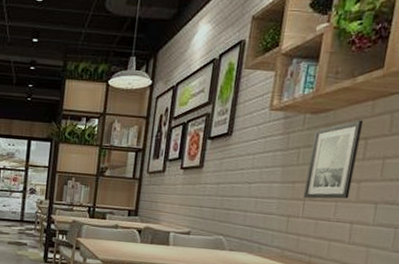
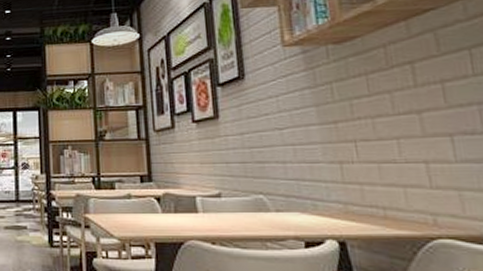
wall art: present [303,120,364,199] -> none [344,43,412,140]

